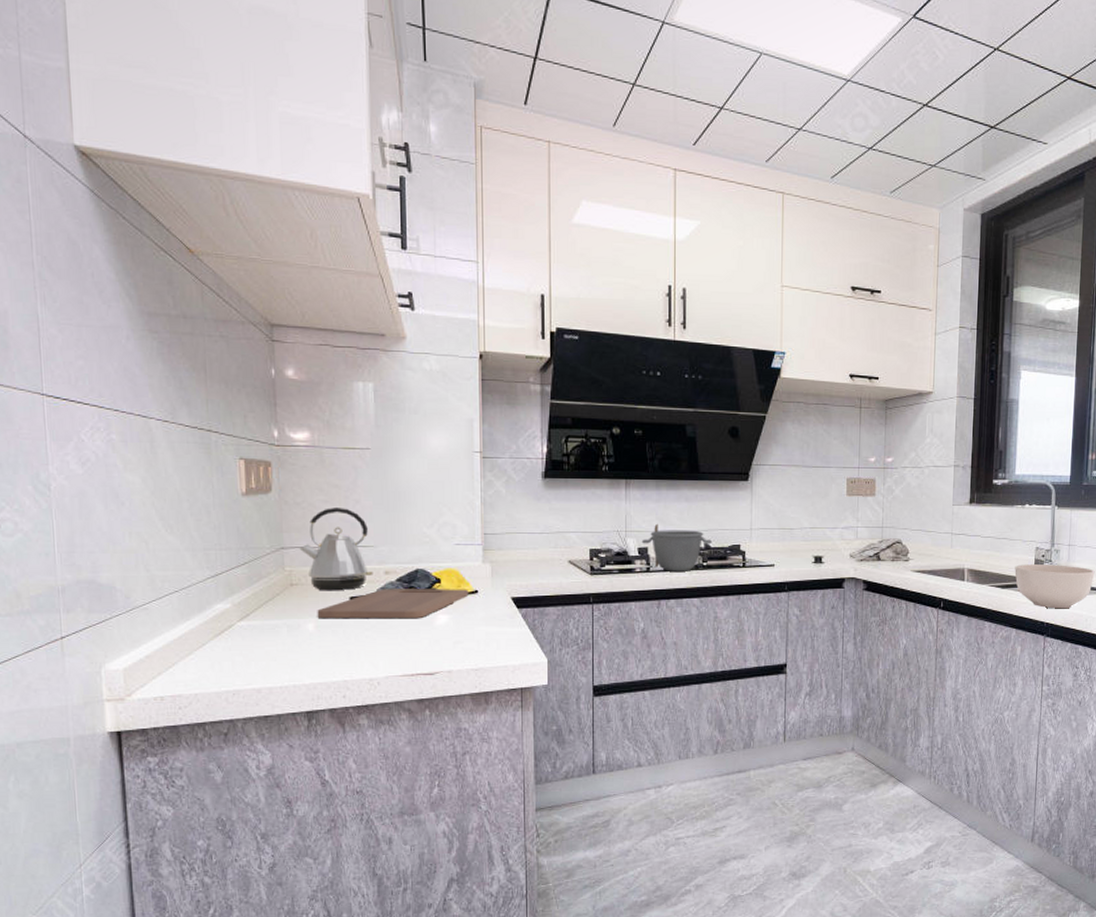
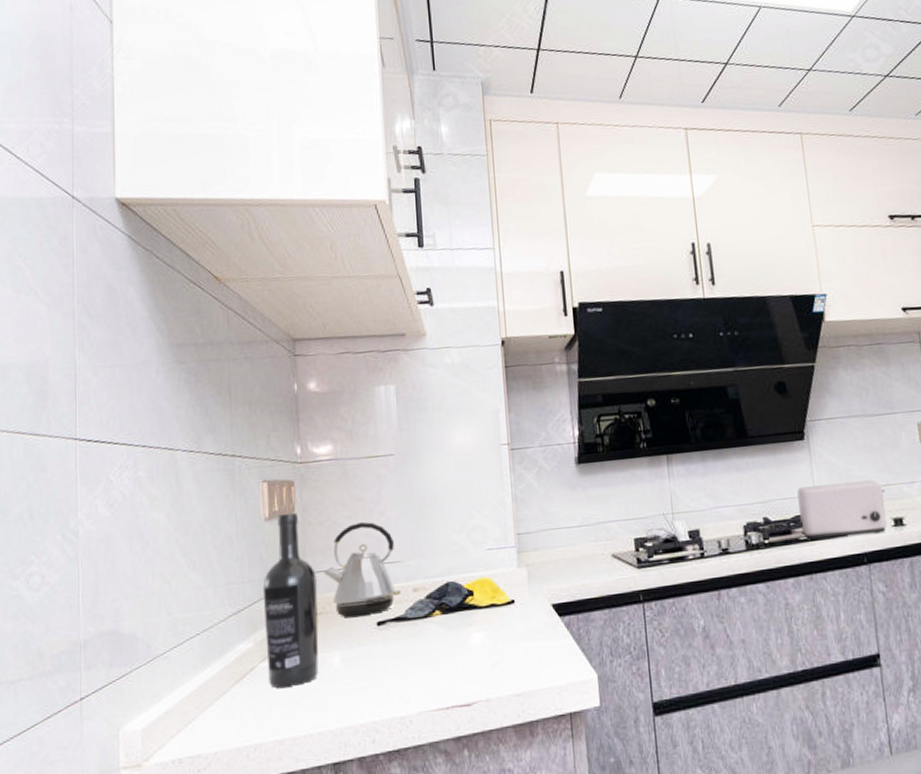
wine bottle: none [240,492,294,644] -> present [262,513,319,688]
cutting board: present [317,589,469,619] -> none [343,599,505,650]
cooking pot: present [641,523,712,571] -> none [691,500,772,555]
toaster: none [735,521,811,568] -> present [797,480,887,540]

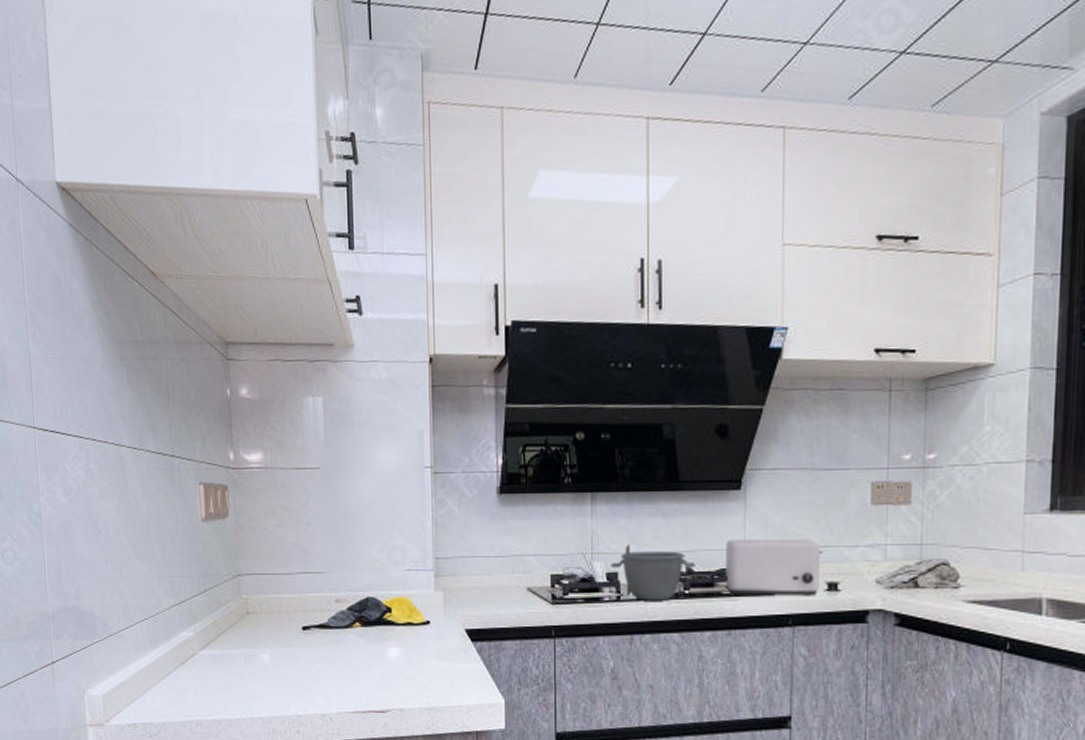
wine bottle: present [262,513,319,688] -> none [200,517,251,675]
kettle: present [323,522,401,617] -> none [254,532,324,619]
cooking pot: none [691,500,772,555] -> present [610,543,695,601]

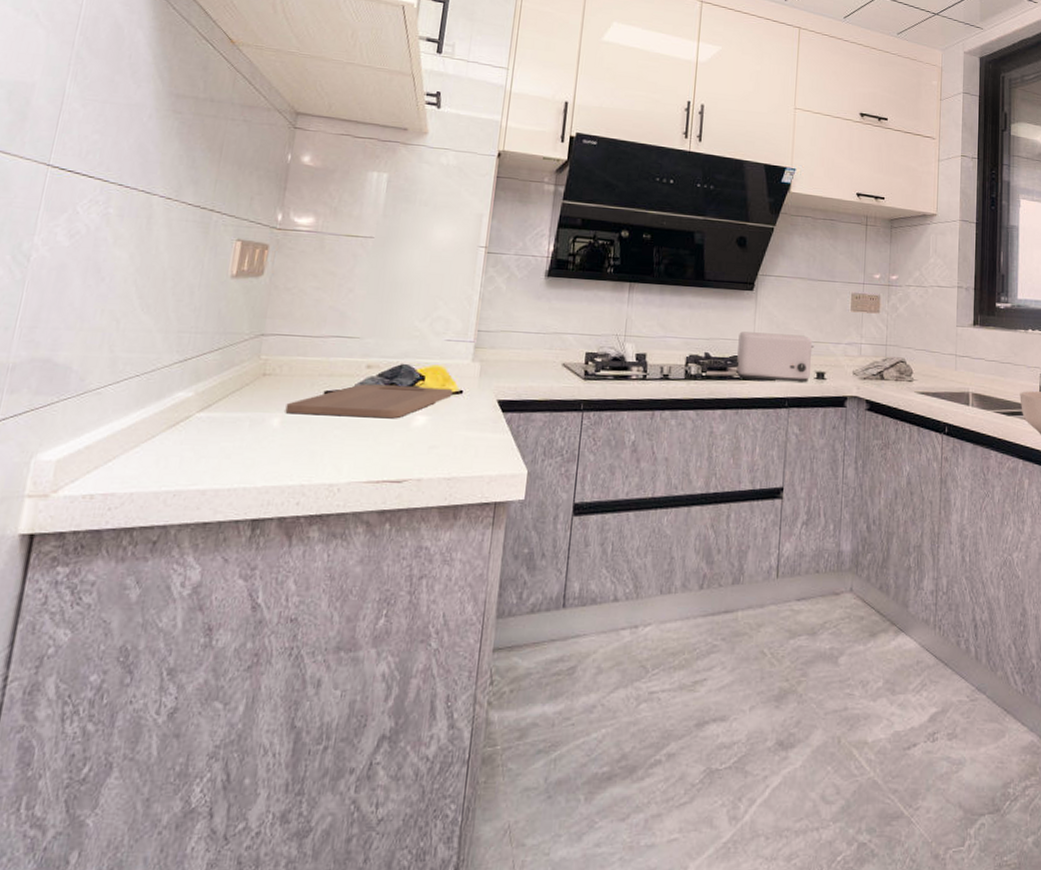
cutting board: none [271,618,420,651] -> present [285,384,453,419]
cooking pot: present [610,543,695,601] -> none [640,329,713,381]

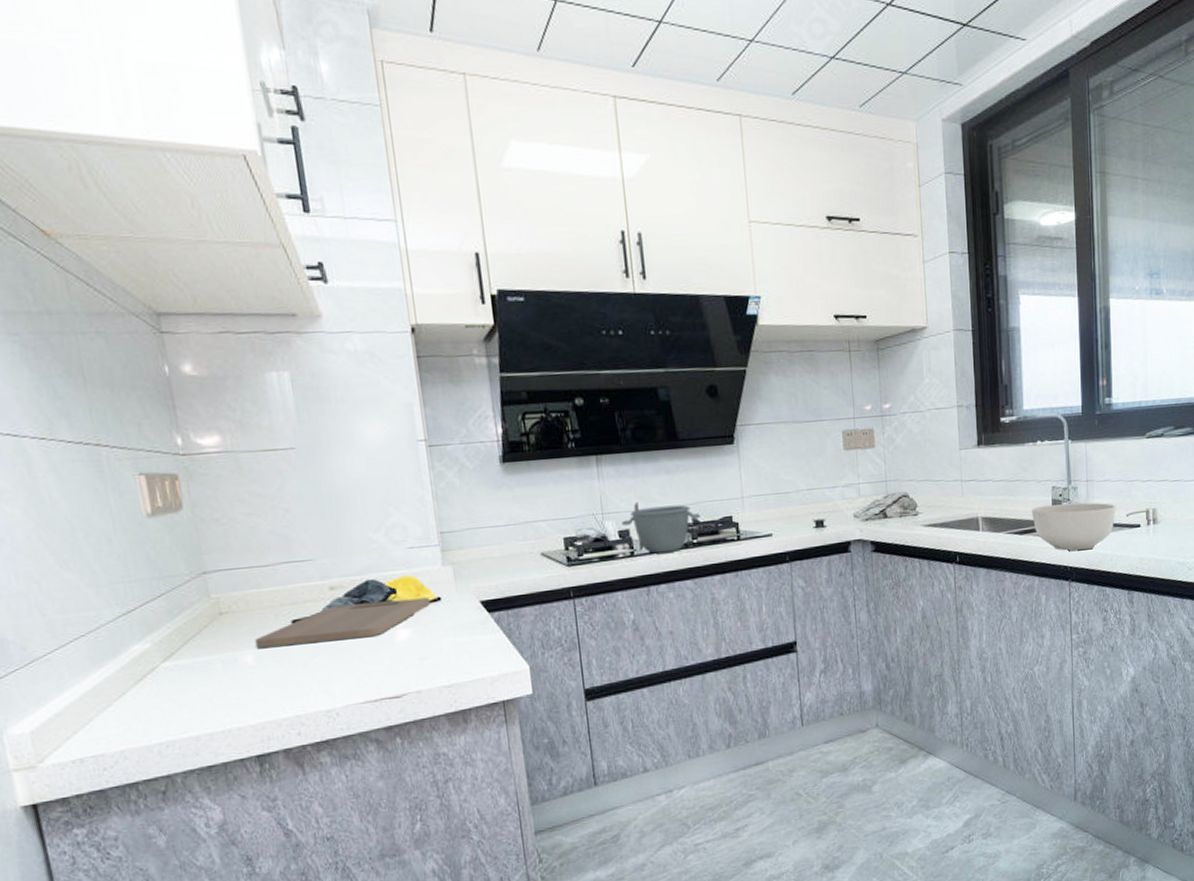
cooking pot: none [640,329,713,381] -> present [621,501,700,554]
toaster: present [735,331,814,384] -> none [726,484,809,540]

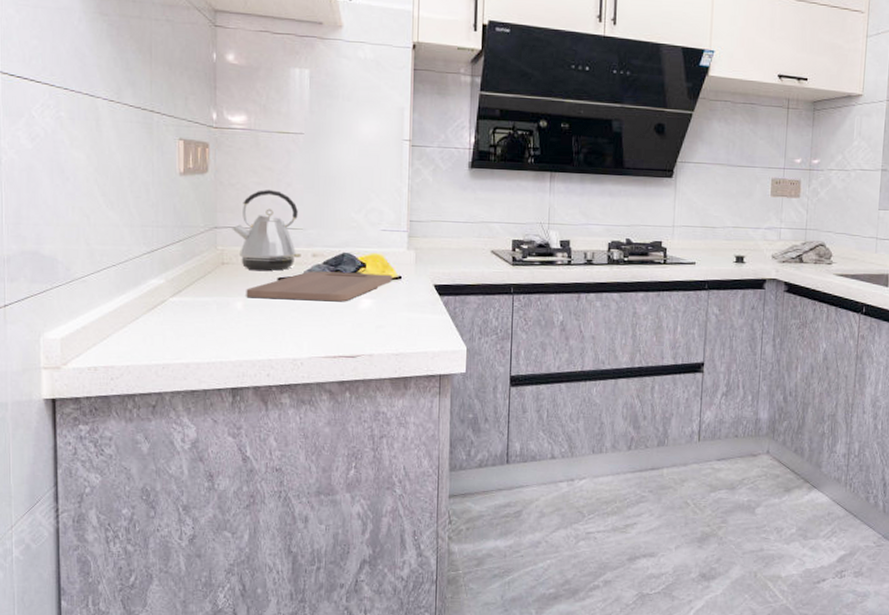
kettle: none [224,519,316,616] -> present [232,190,301,271]
cooking pot: present [621,501,700,554] -> none [563,217,634,266]

